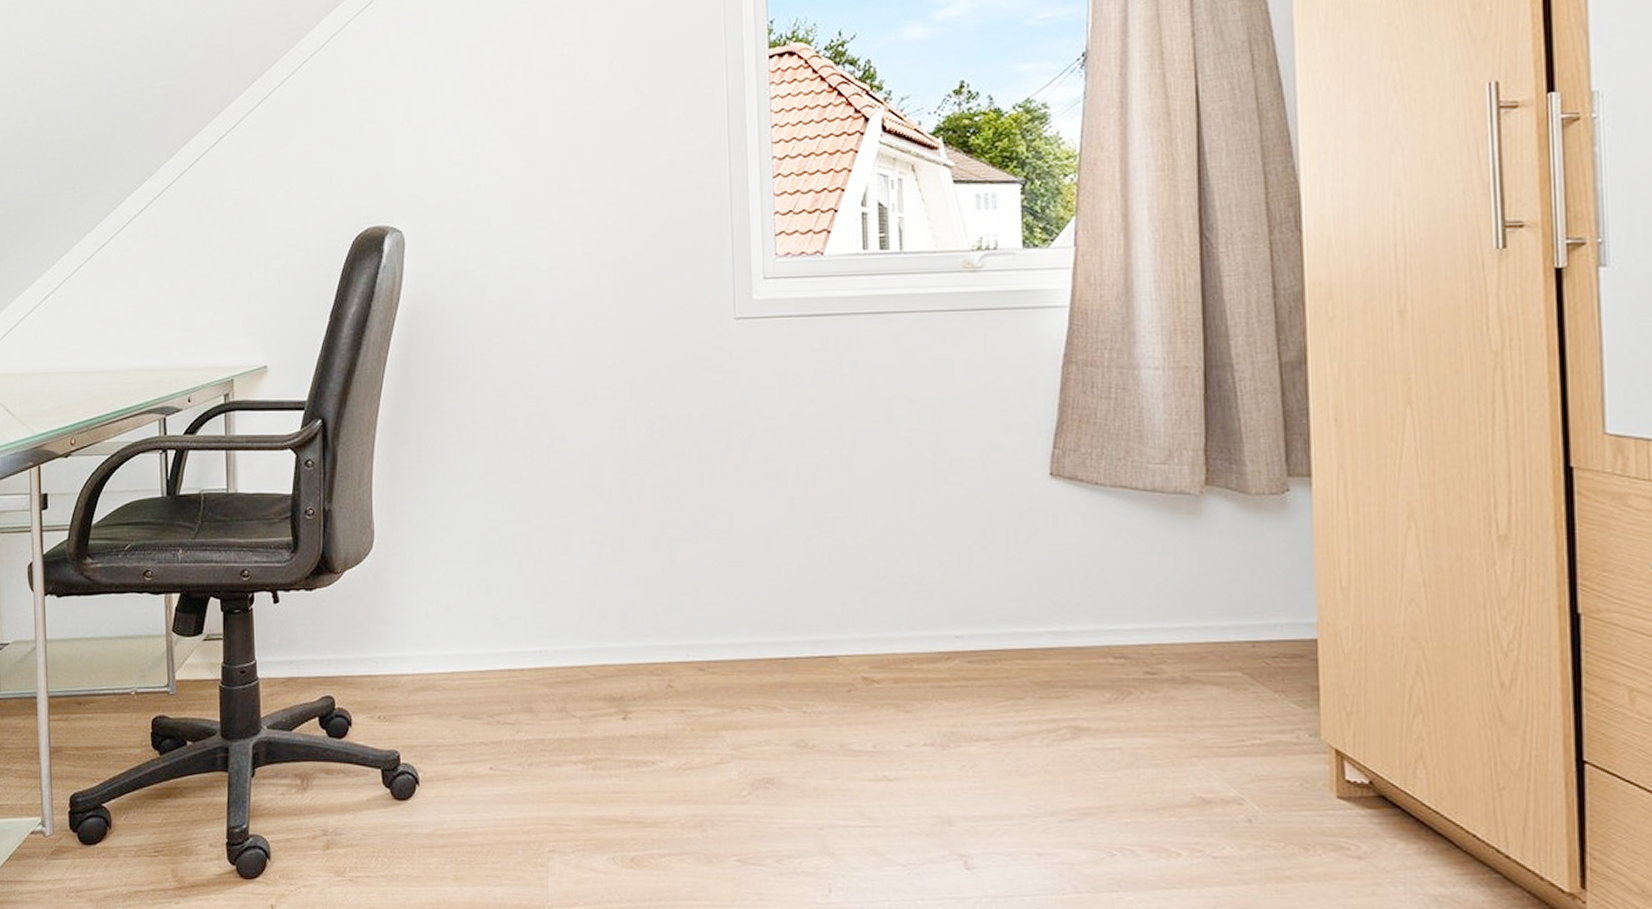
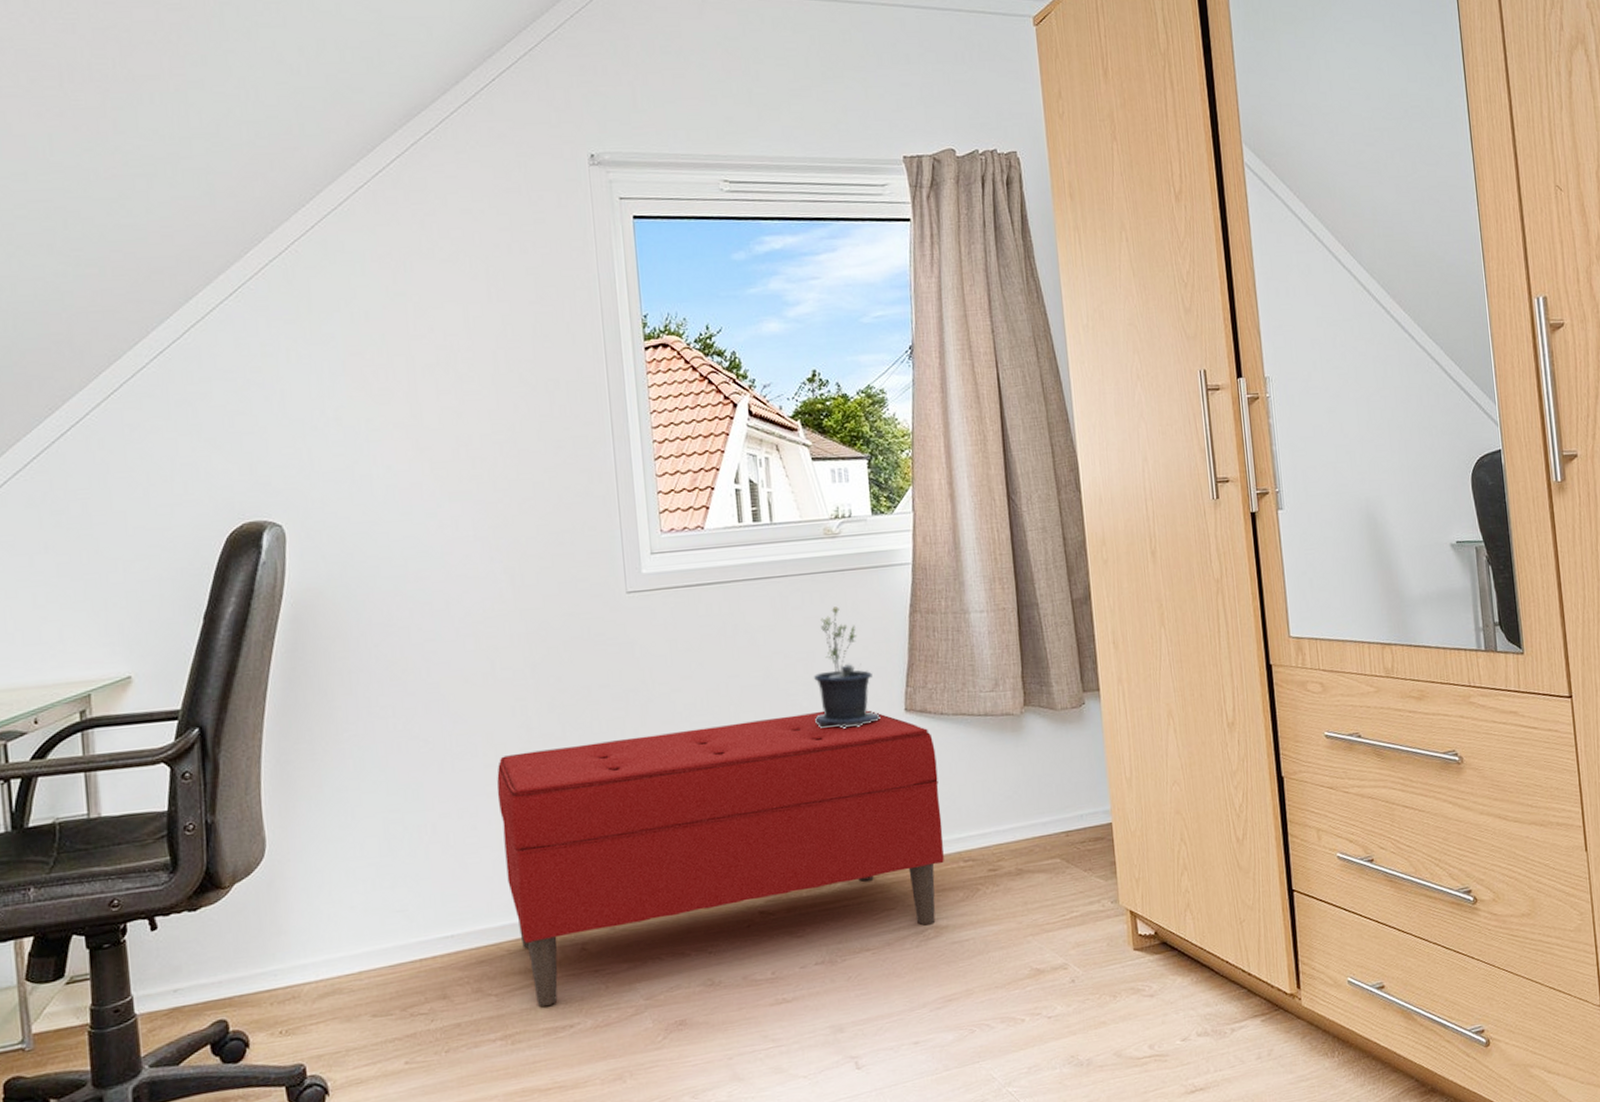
bench: none [591,465,1089,737] -> present [497,710,944,1006]
potted plant: none [940,350,1019,488] -> present [813,606,880,729]

